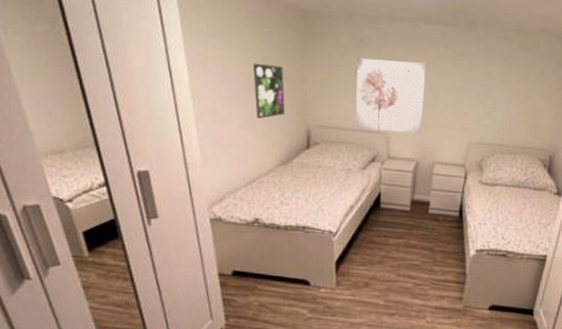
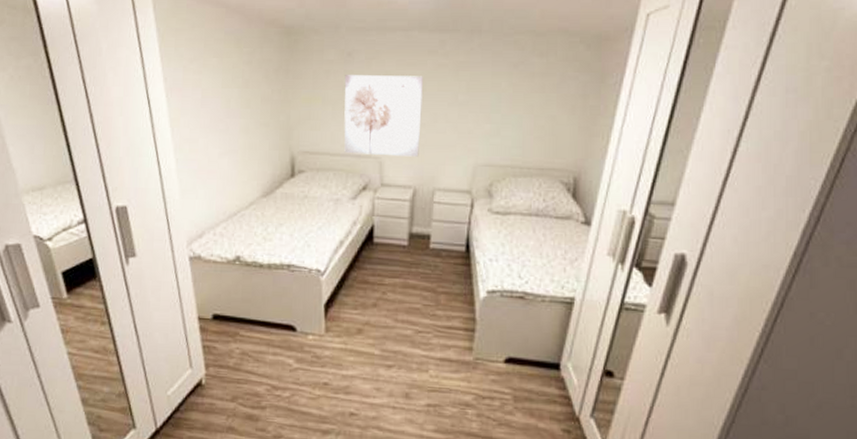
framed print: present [252,63,285,119] -> none [233,86,268,146]

